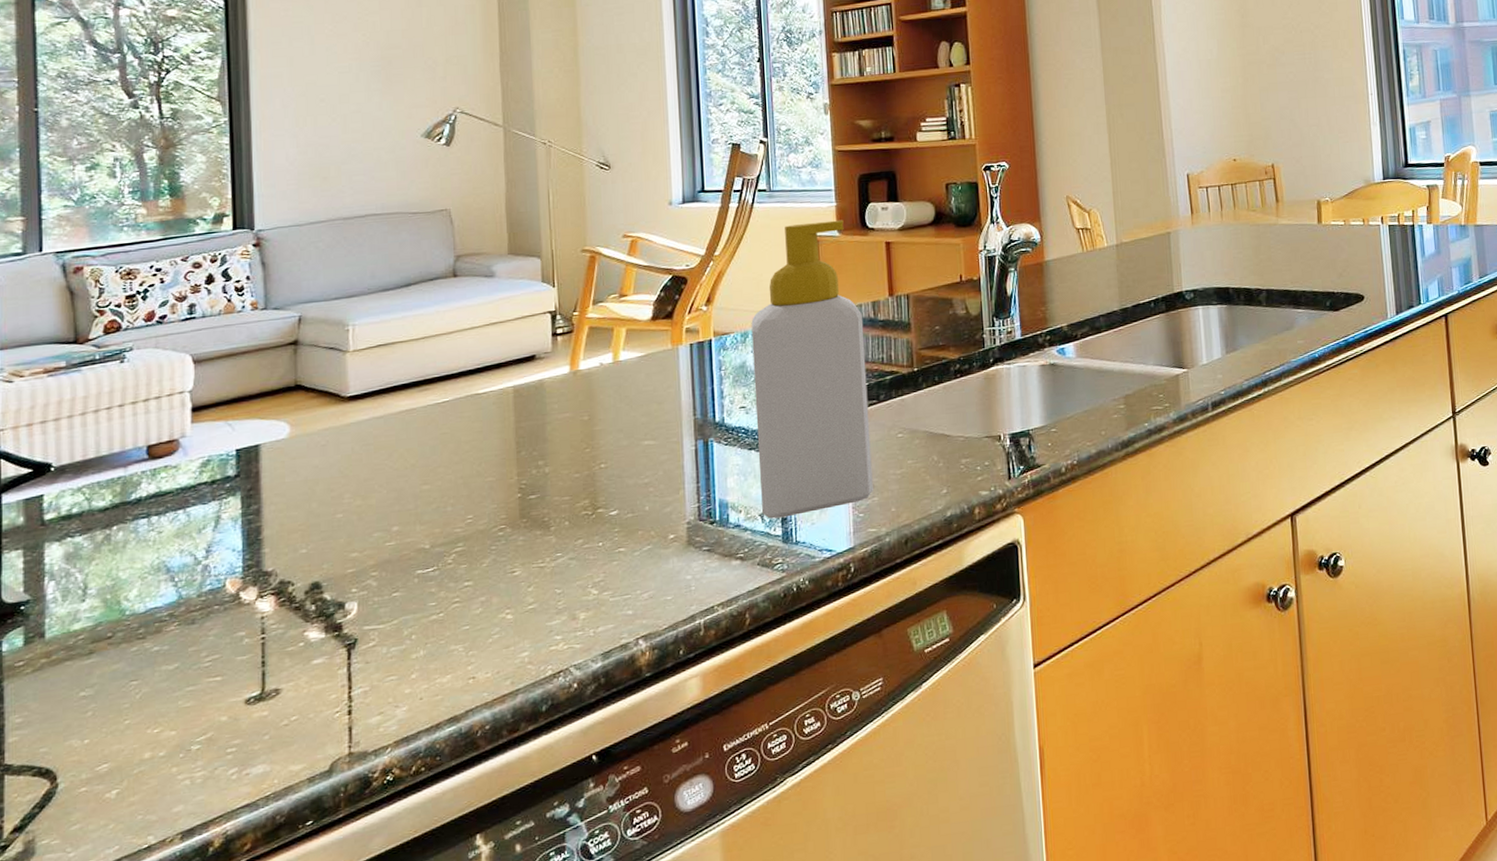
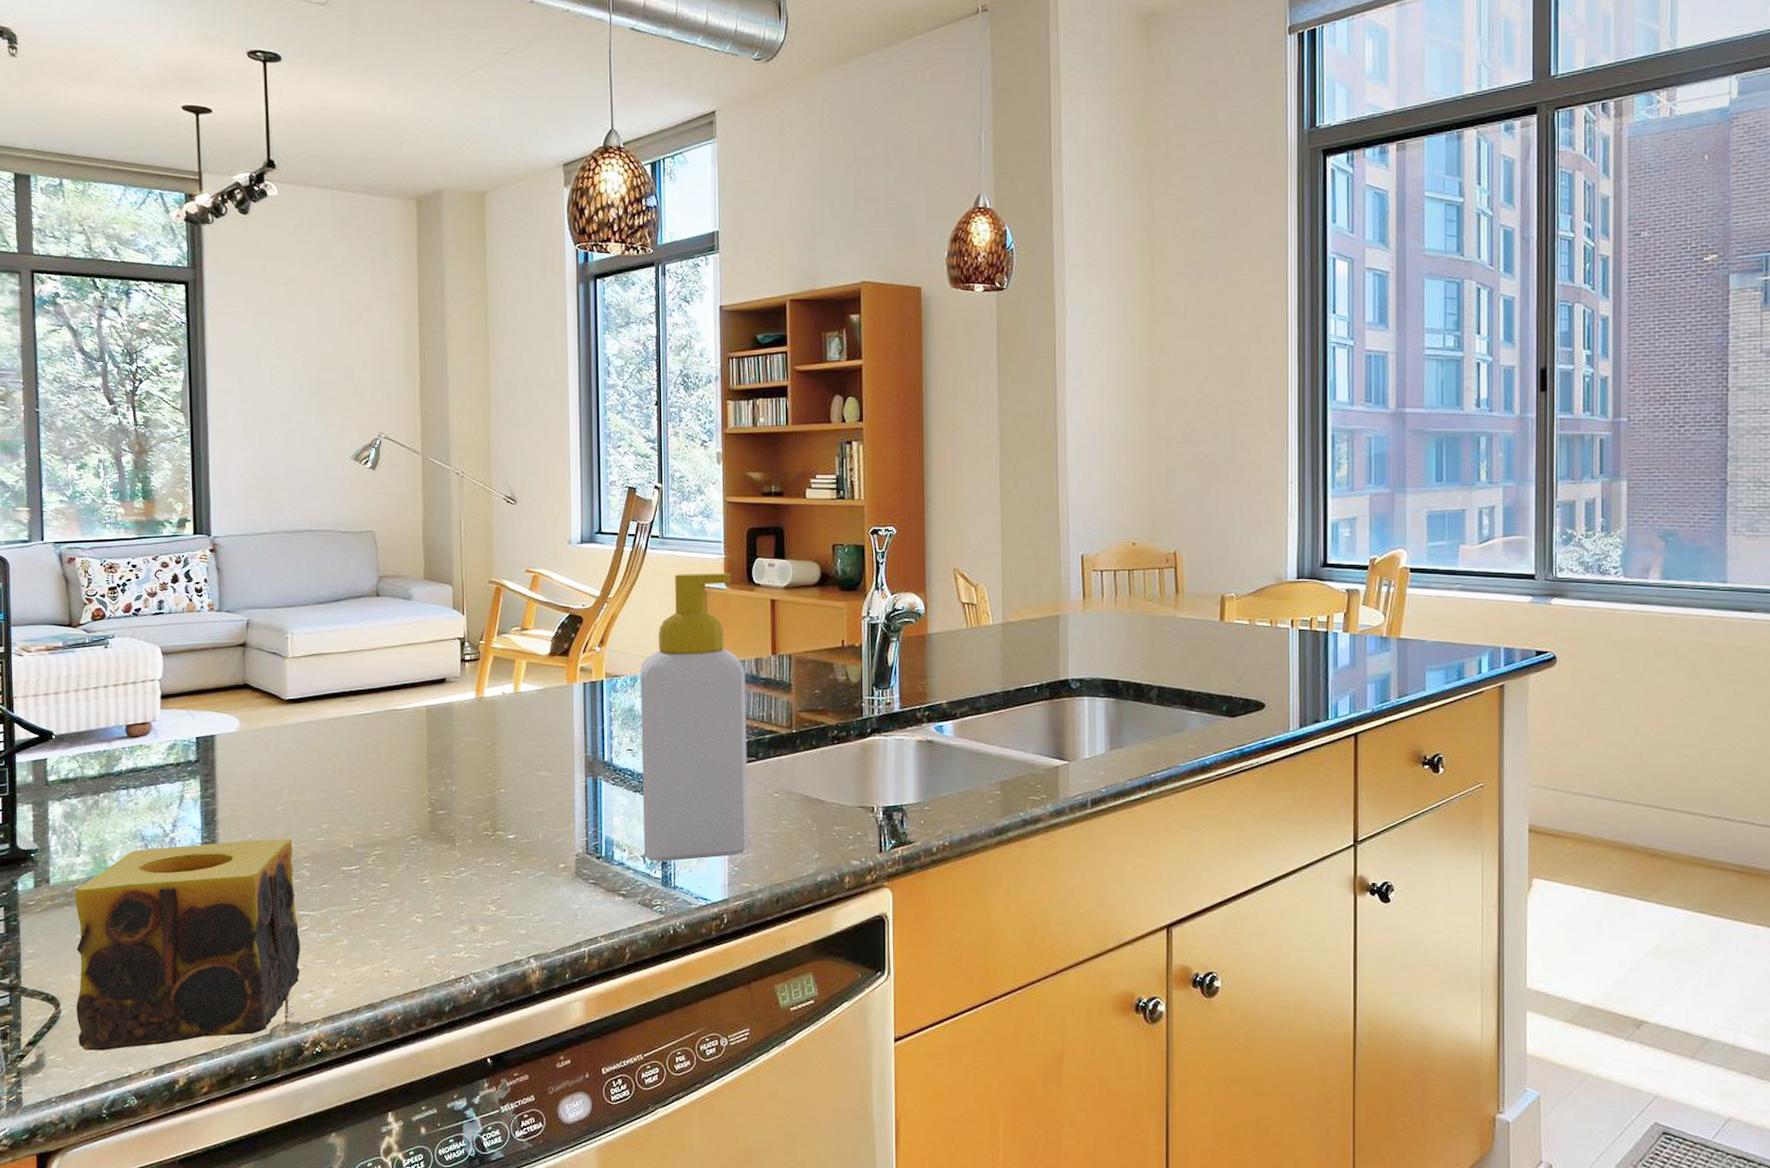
candle: none [78,547,368,826] -> present [75,838,301,1051]

